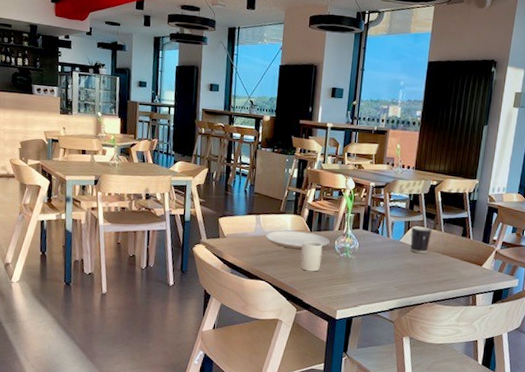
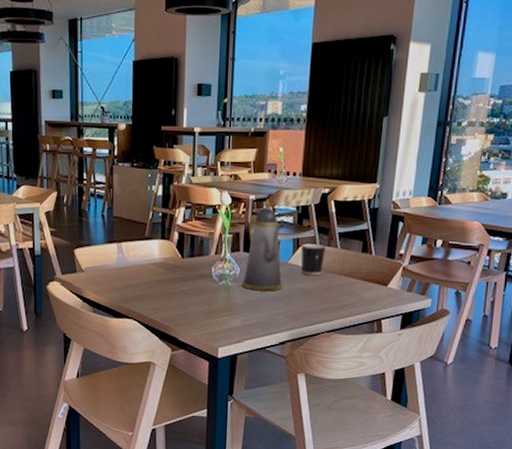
plate: present [266,230,330,250] -> none [130,258,206,280]
mug: present [300,241,323,272] -> none [172,269,198,305]
coffee pot: none [360,187,399,265] -> present [242,199,286,291]

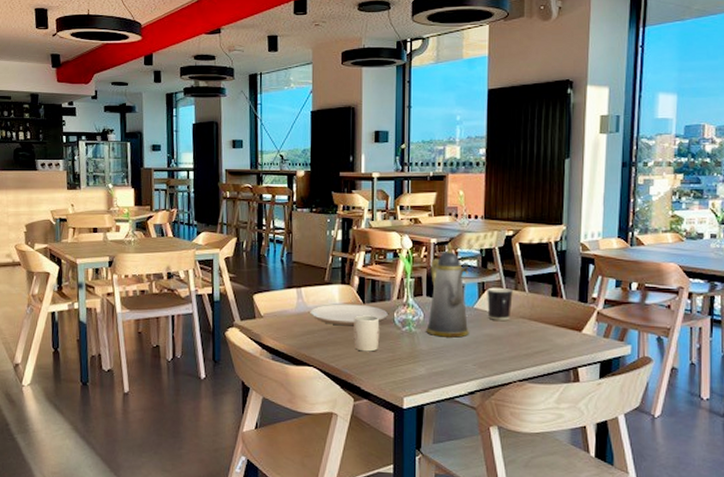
plate: none [130,258,206,280] -> present [310,304,388,326]
mug: none [172,269,198,305] -> present [353,315,380,352]

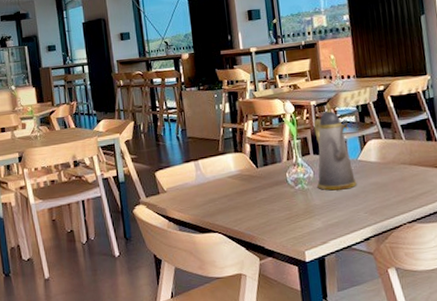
plate: present [310,304,388,326] -> none [209,169,281,192]
mug: present [353,315,380,352] -> none [250,178,276,213]
mug: present [487,287,513,321] -> none [367,138,393,169]

